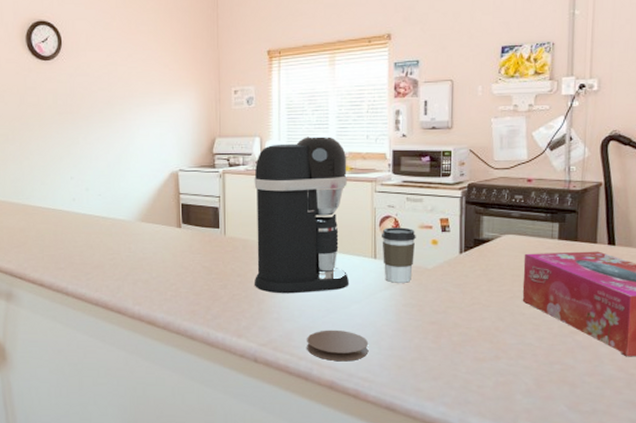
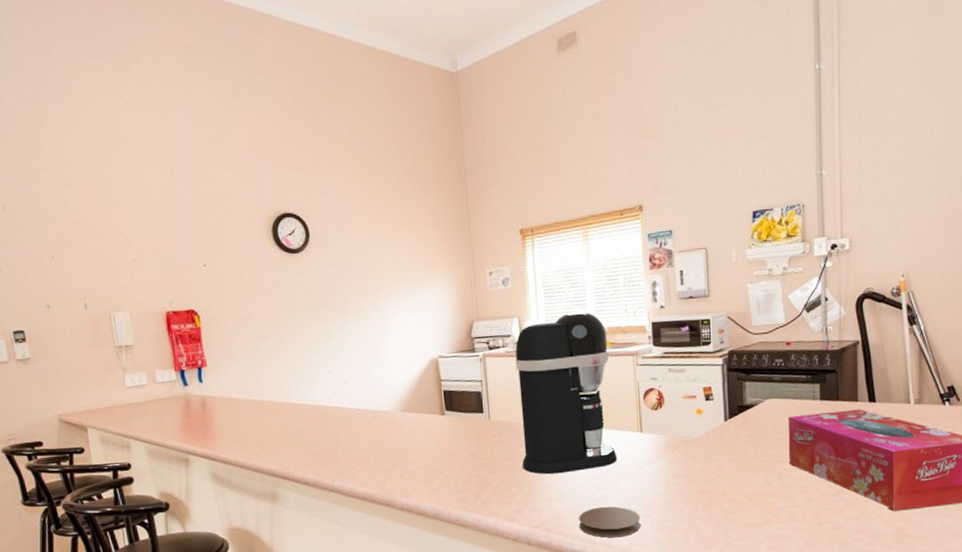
coffee cup: present [382,227,416,283] -> none [646,399,681,455]

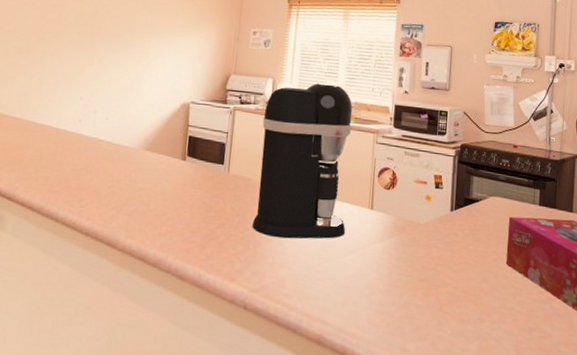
coaster: present [579,506,641,538] -> none [298,279,360,315]

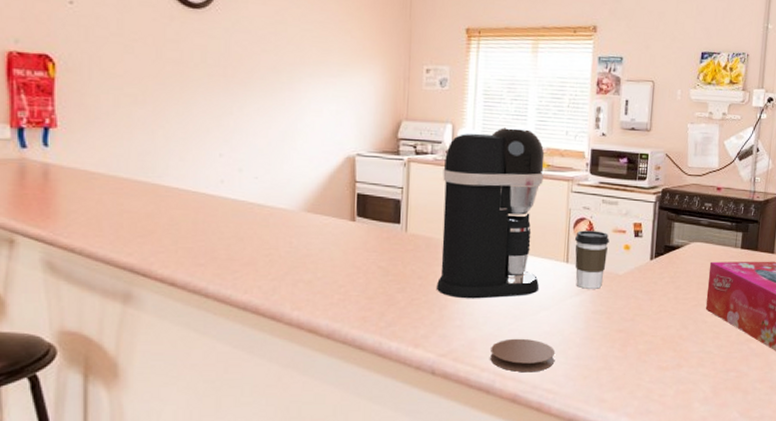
coaster: none [298,279,360,315] -> present [490,338,556,373]
coffee cup: none [379,179,412,237] -> present [575,230,609,289]

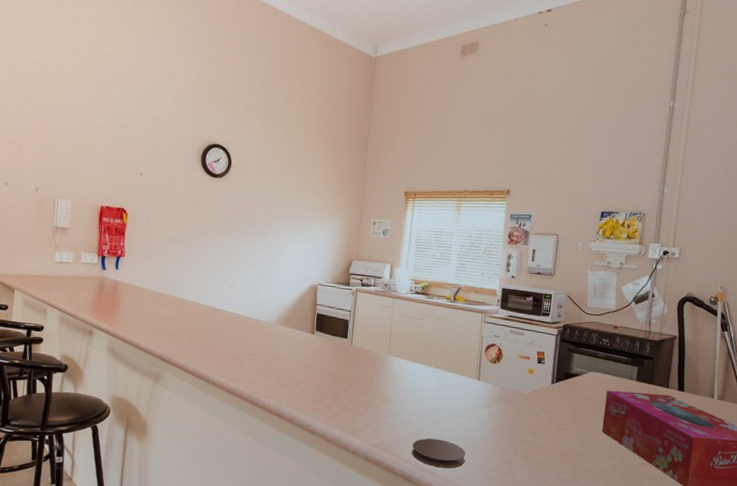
coffee maker: present [437,126,545,299] -> none [372,267,463,404]
coffee cup: present [575,230,609,289] -> none [485,354,516,404]

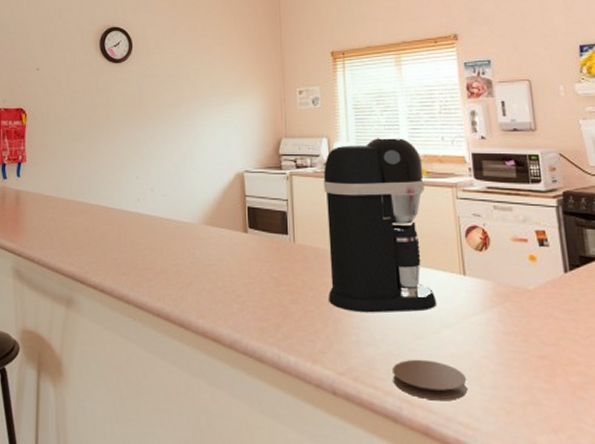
coffee maker: none [372,267,463,404] -> present [323,136,436,313]

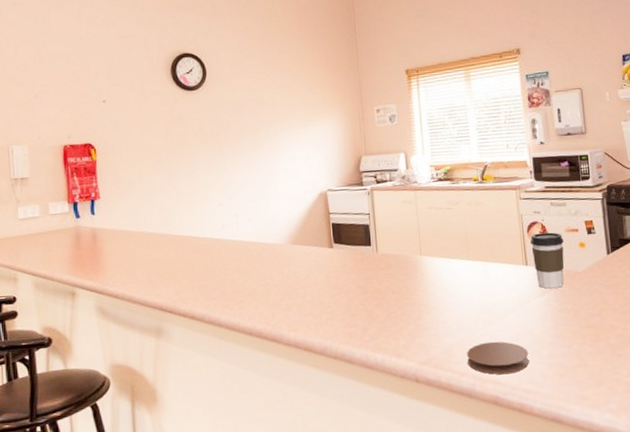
coffee maker: present [323,136,436,313] -> none [402,147,503,309]
coffee cup: none [469,239,511,306] -> present [530,232,565,289]

